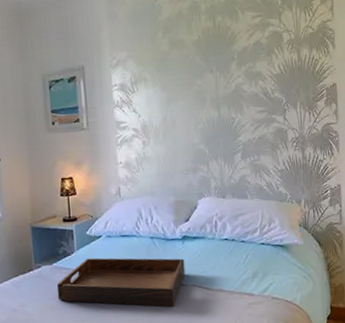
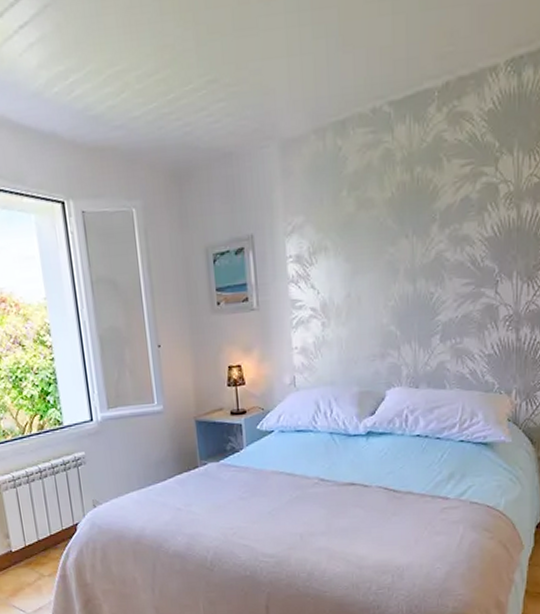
serving tray: present [56,258,185,307] -> none [224,455,369,510]

